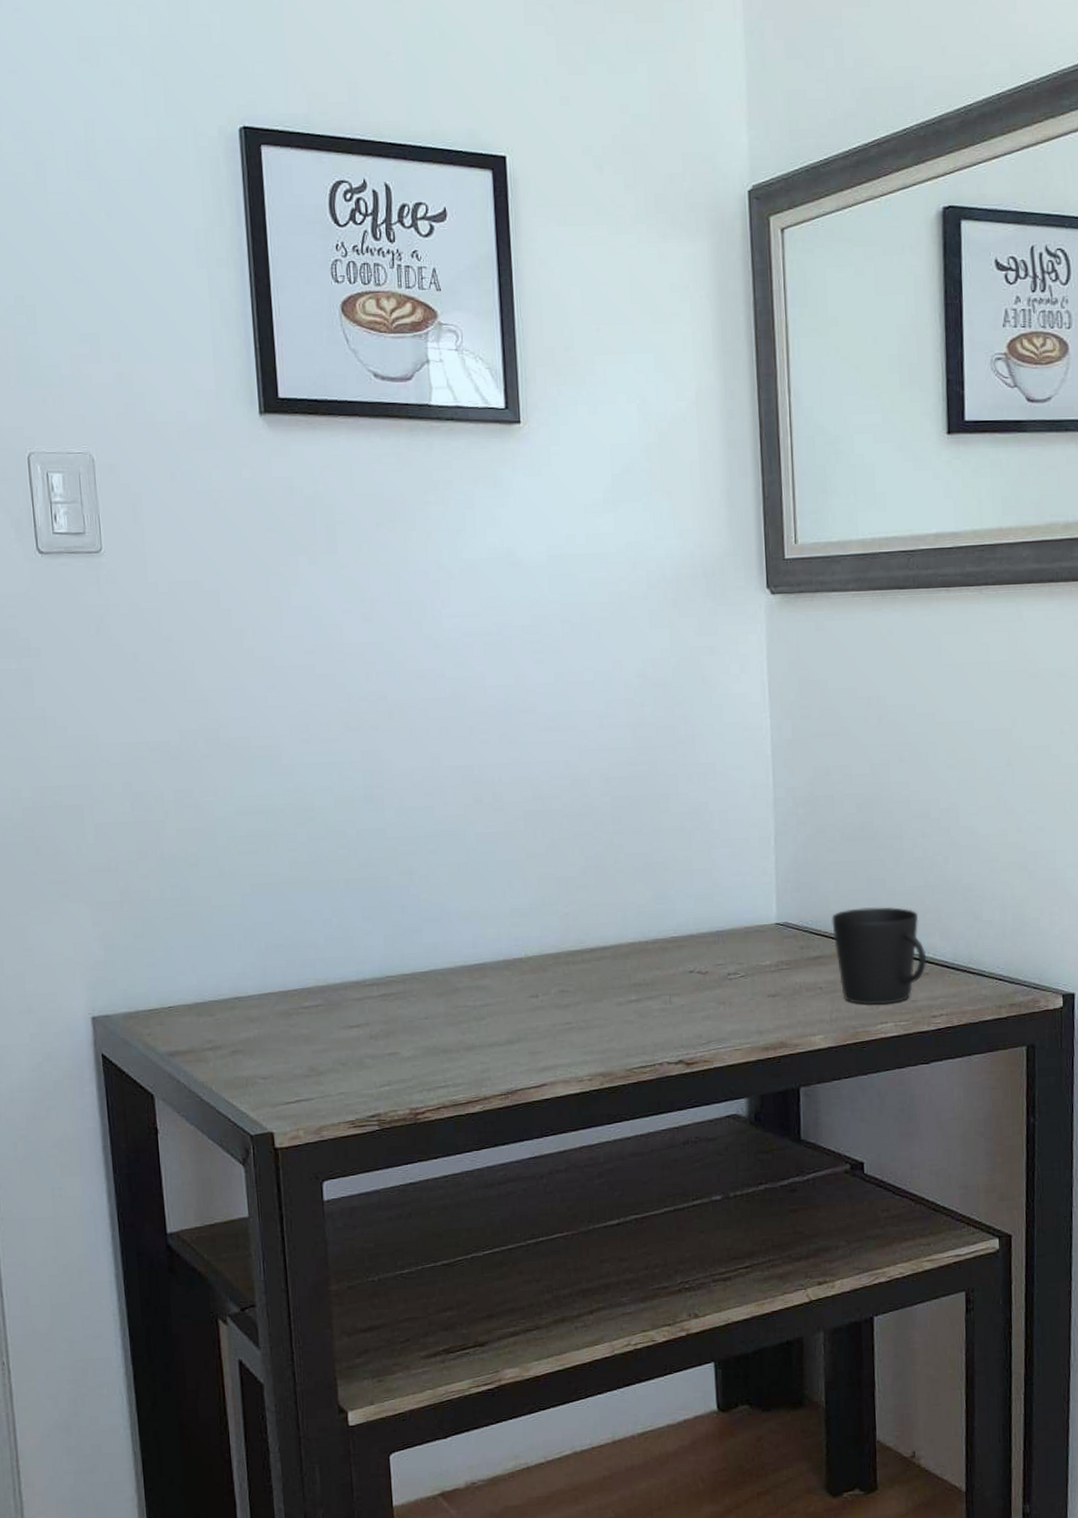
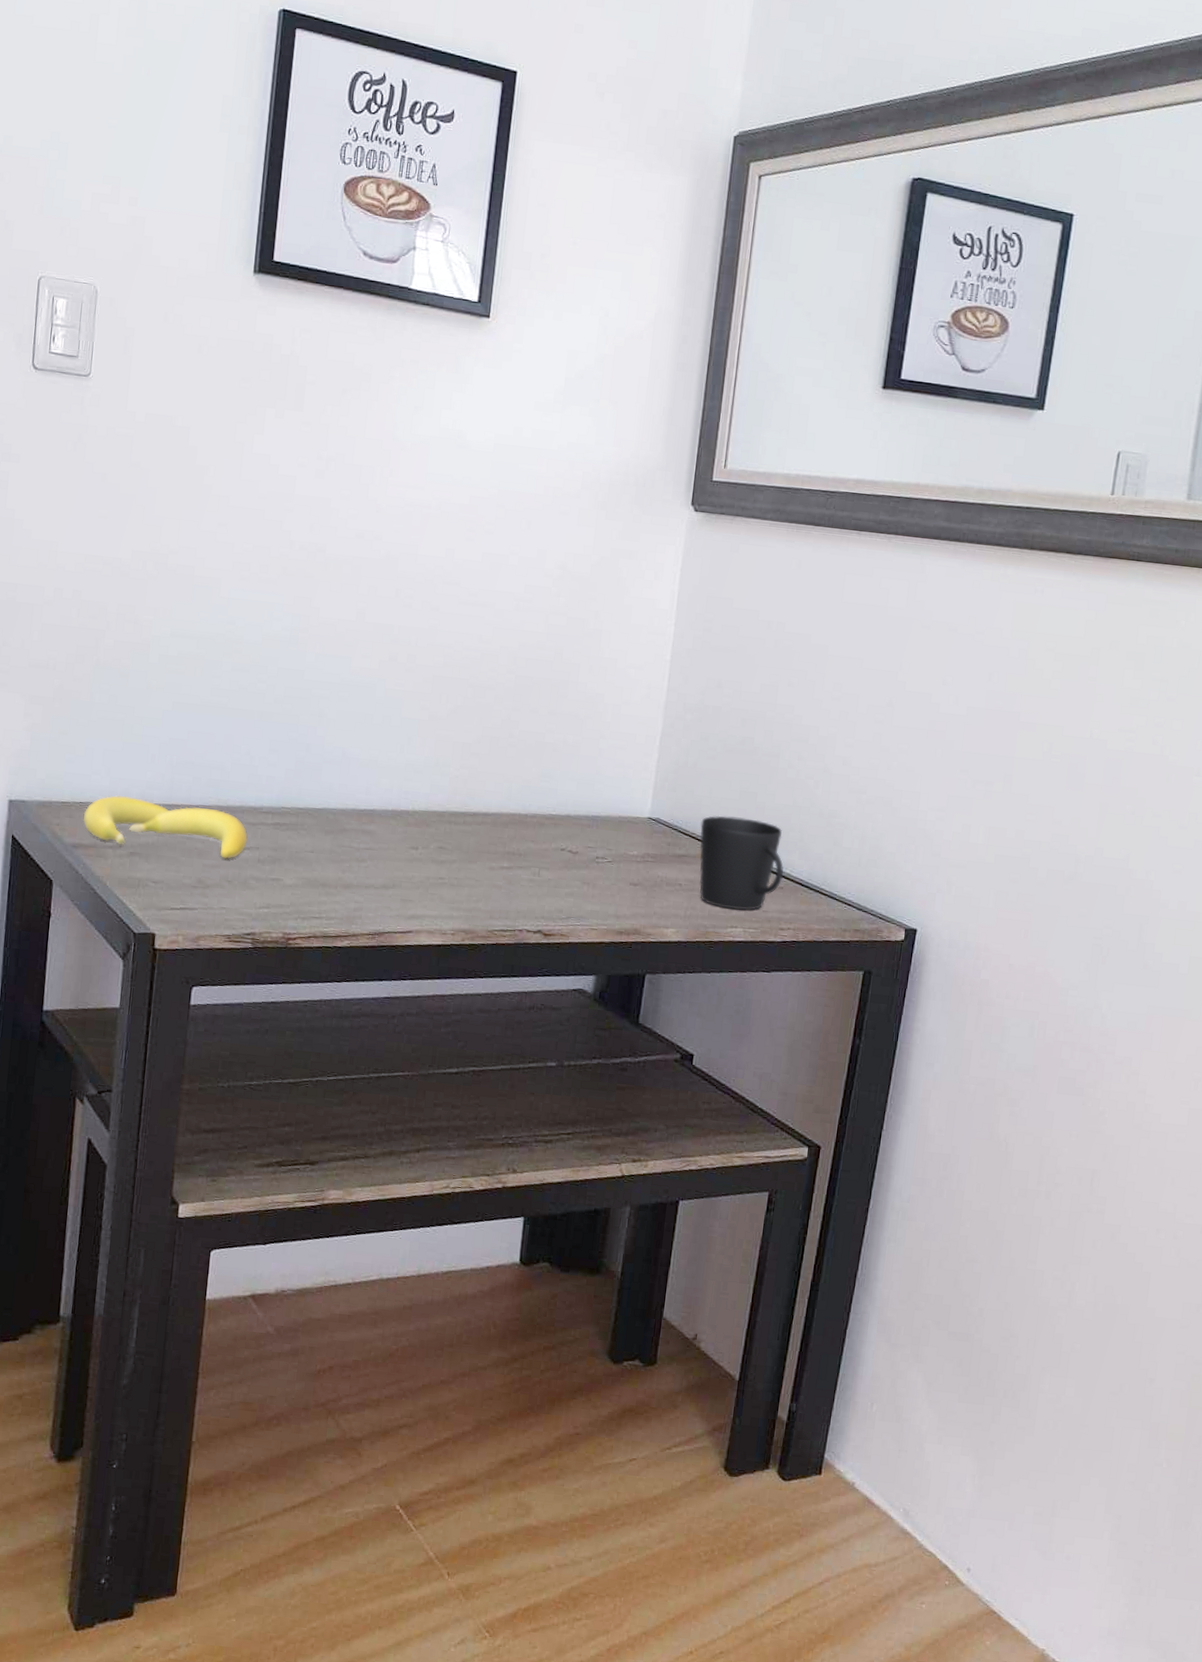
banana: none [174,990,355,1045] -> present [83,795,248,859]

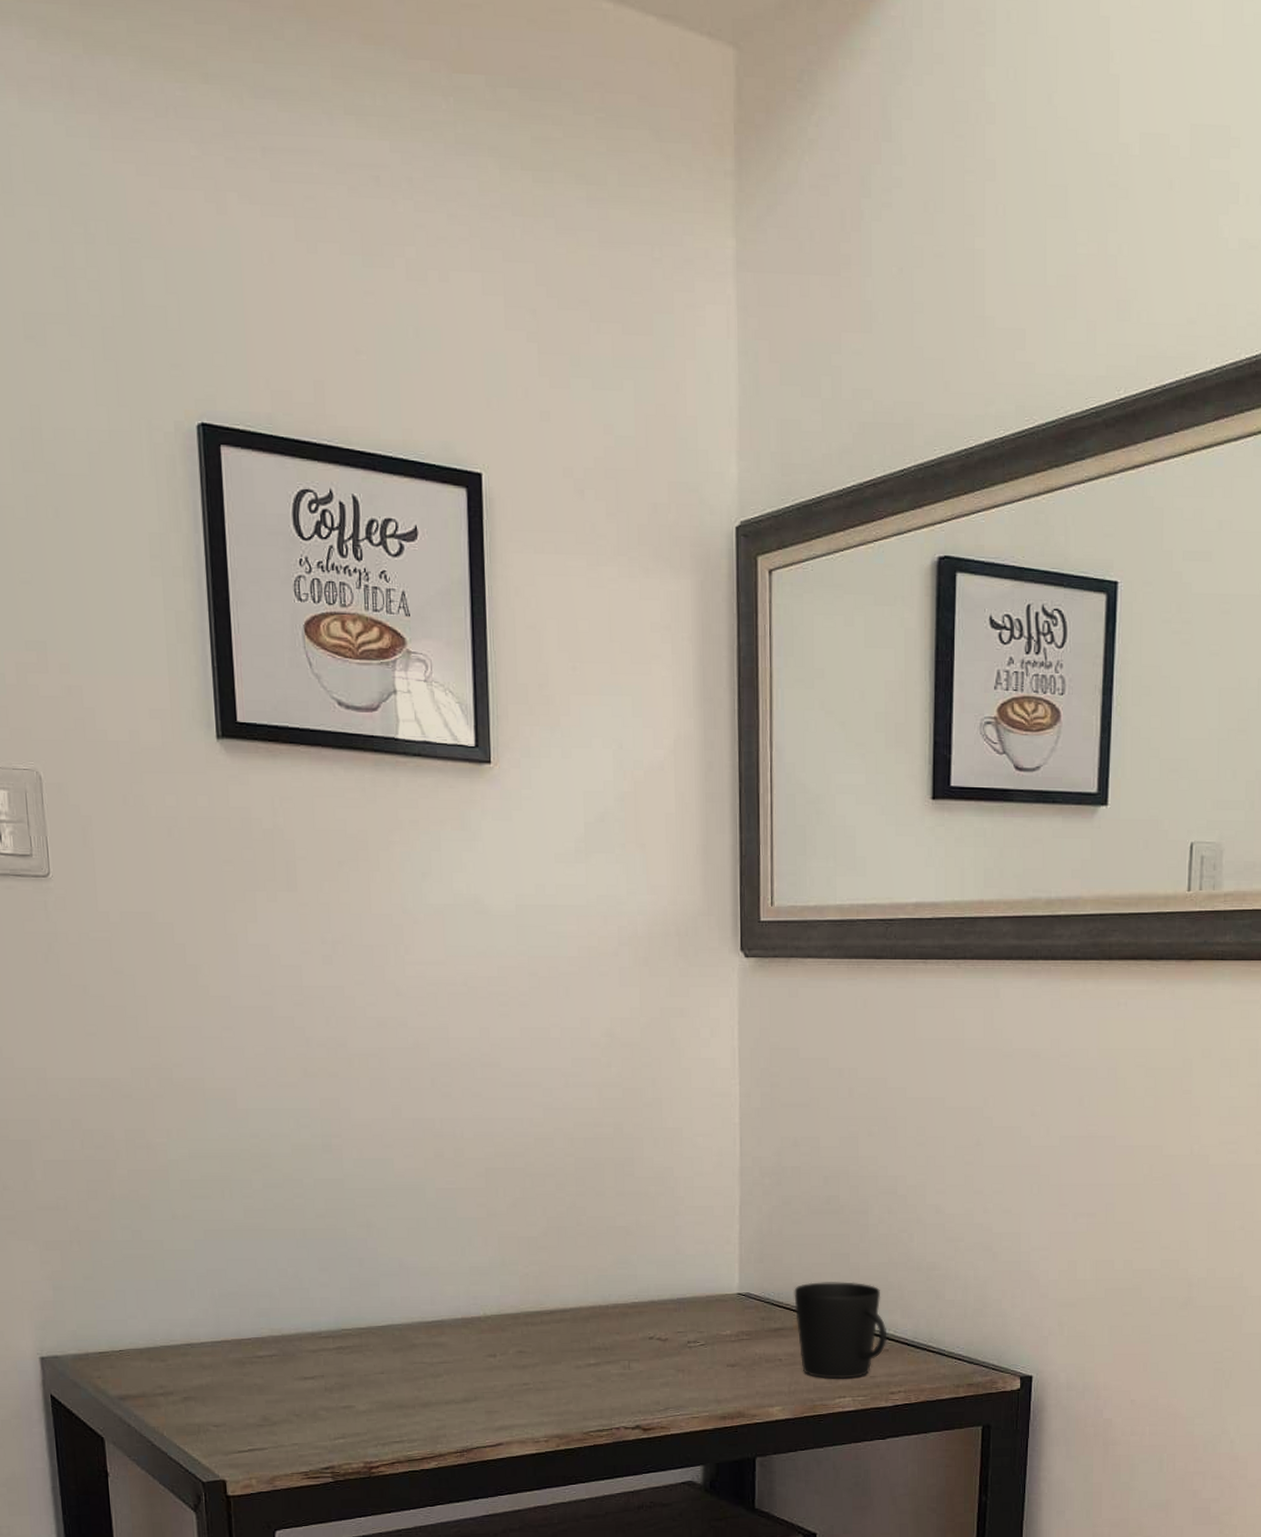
banana: present [83,795,248,859] -> none [125,1337,310,1391]

